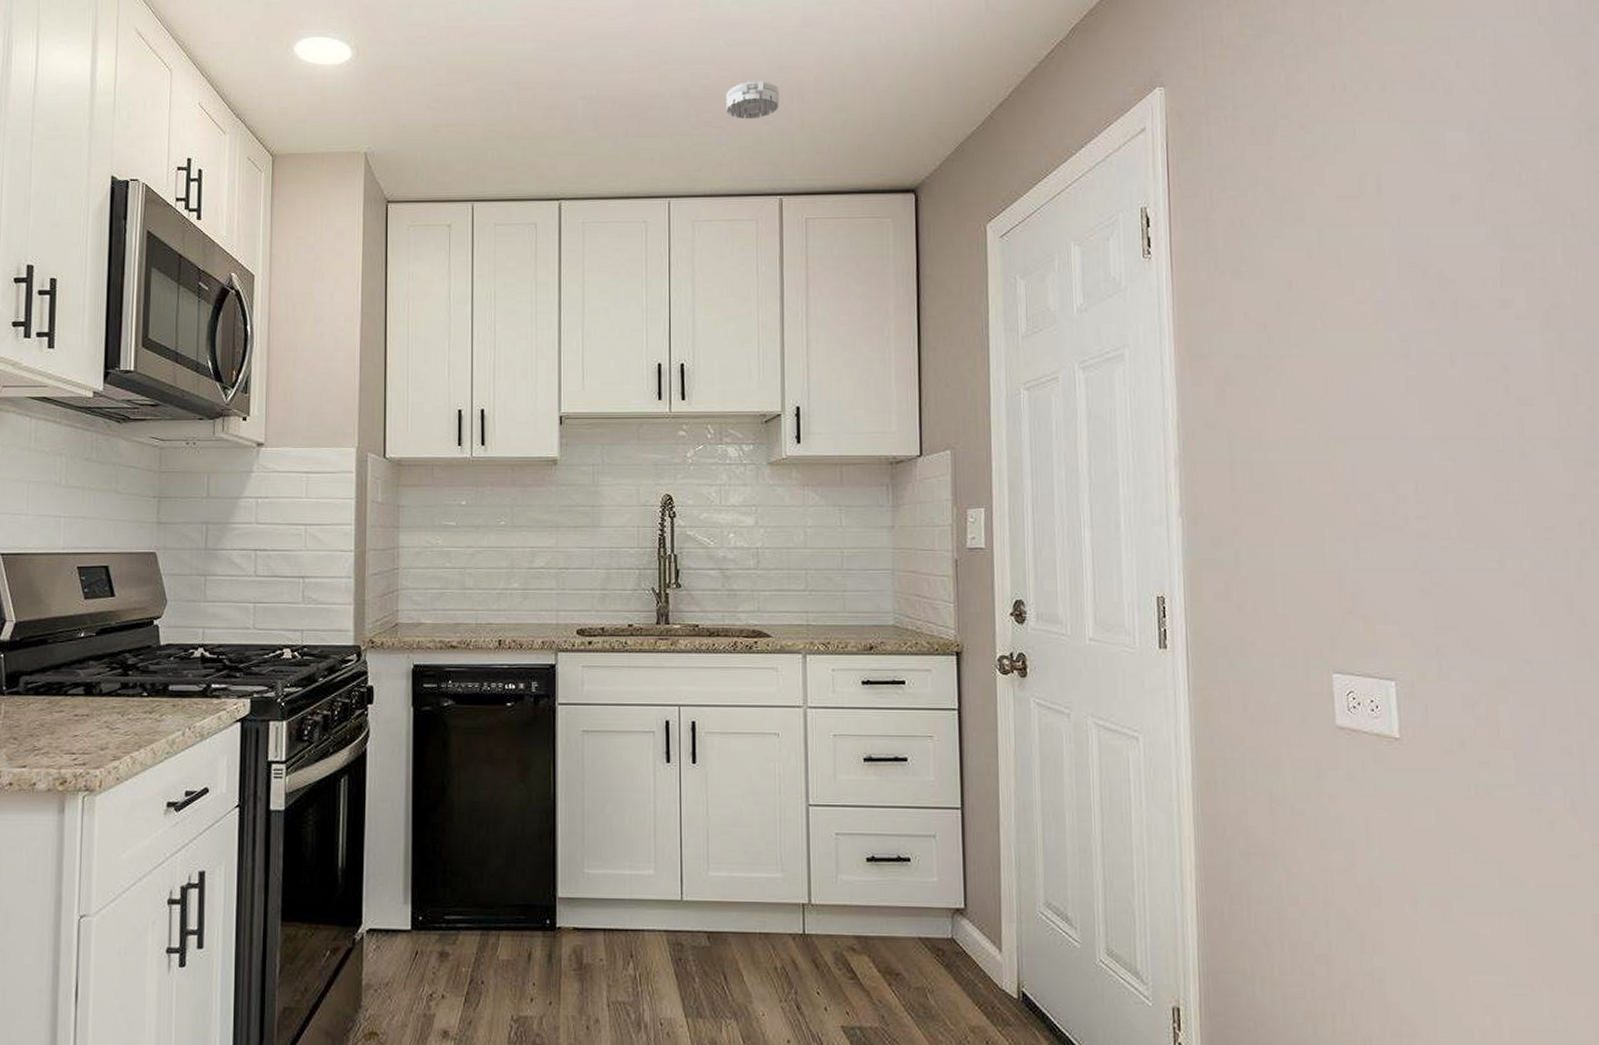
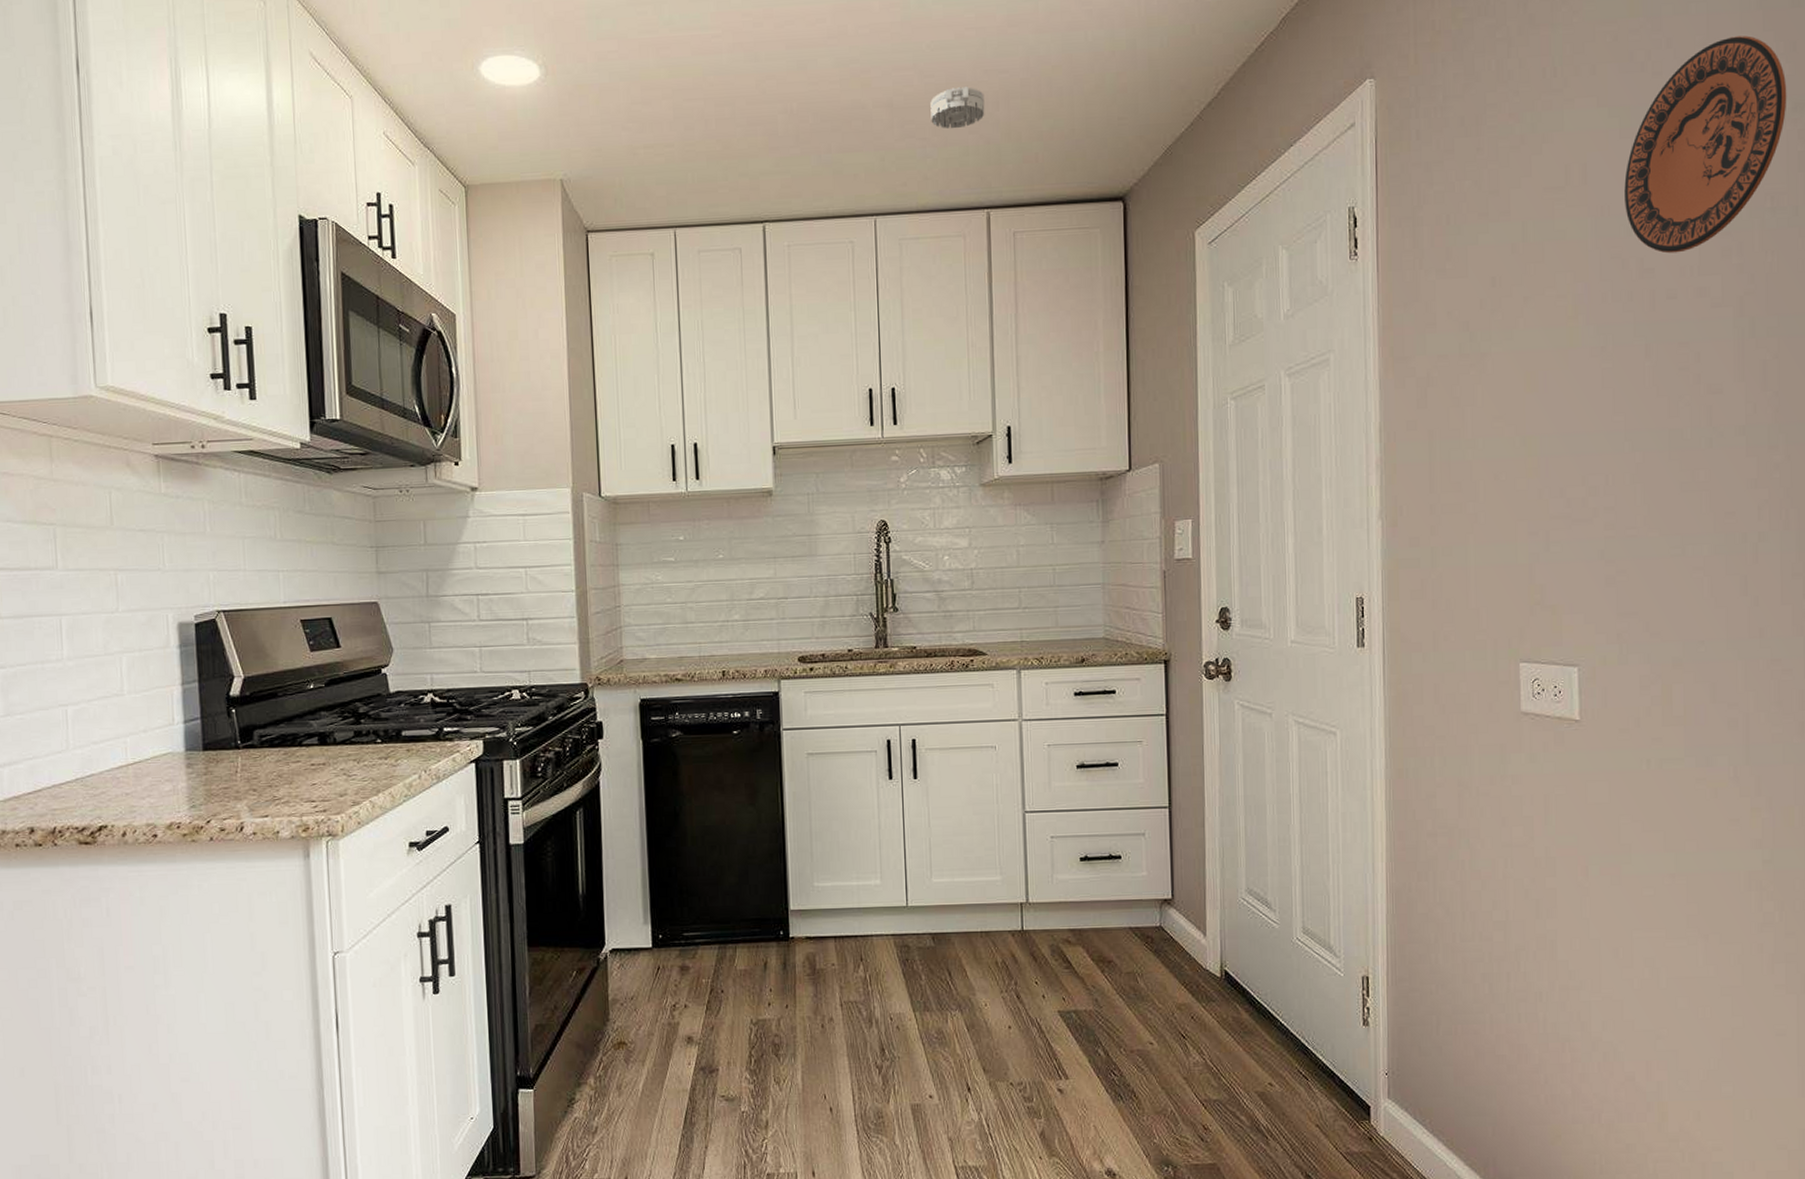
decorative plate: none [1420,60,1582,265] -> present [1624,36,1787,254]

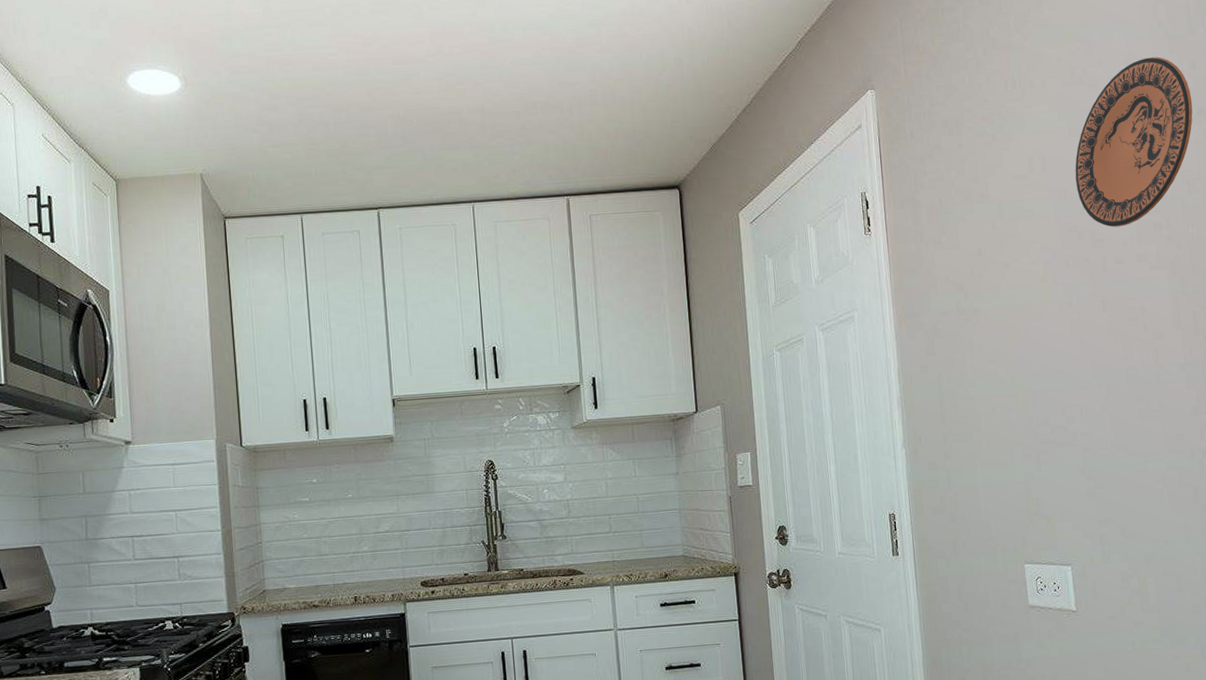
smoke detector: present [930,87,985,129] -> none [515,96,561,131]

